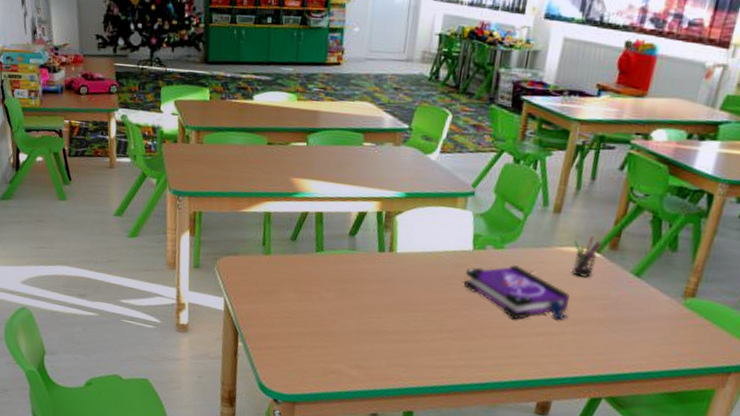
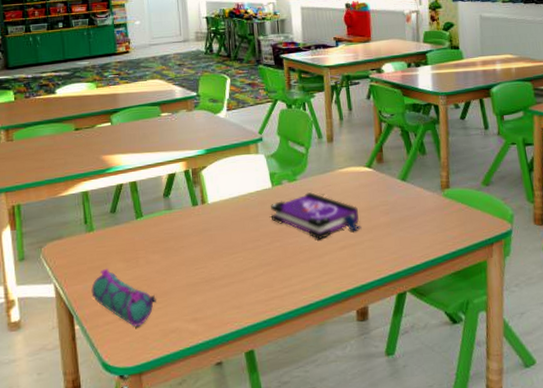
pencil case: none [259,294,322,359] -> present [91,268,156,327]
pen holder: present [572,236,603,278] -> none [350,155,371,191]

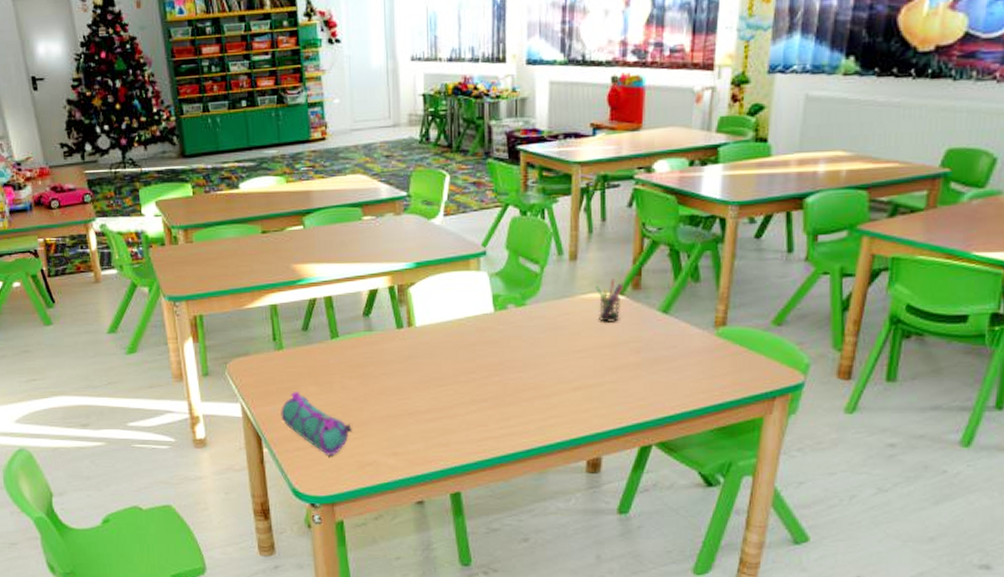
board game: present [271,192,362,239] -> none [491,321,603,376]
pen holder: none [350,155,371,191] -> present [596,278,625,322]

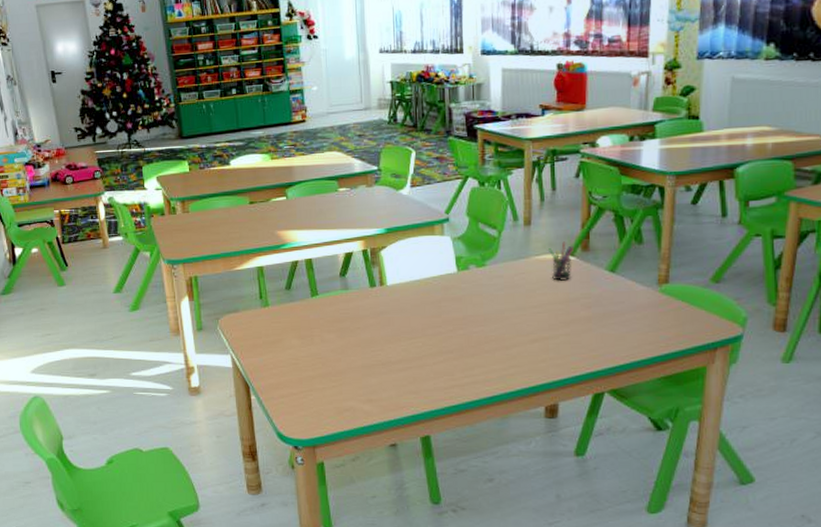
pencil case: present [281,390,352,455] -> none [267,343,331,402]

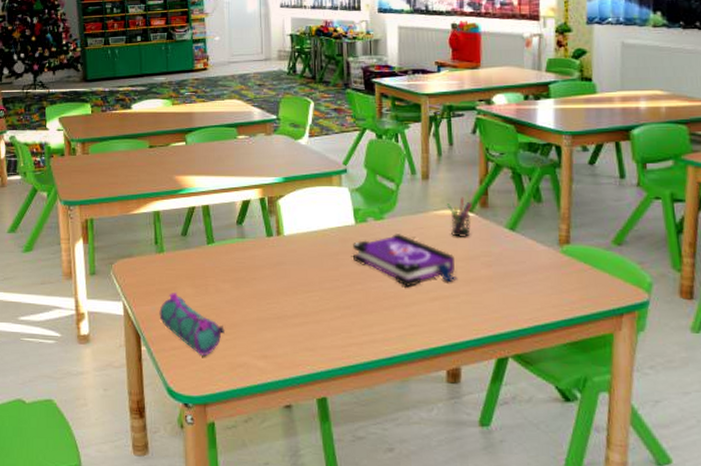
pencil case: none [267,343,331,402] -> present [159,292,225,356]
board game: none [455,280,558,330] -> present [353,234,458,286]

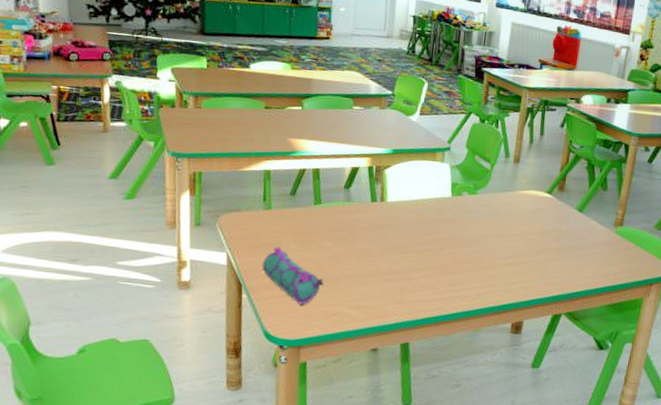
board game: present [353,234,458,286] -> none [446,207,531,253]
pen holder: present [447,197,473,237] -> none [531,180,553,215]

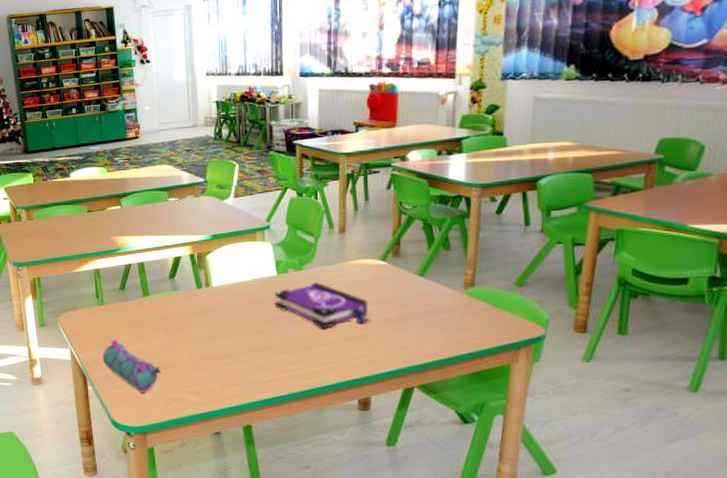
board game: none [446,207,531,253] -> present [275,282,370,328]

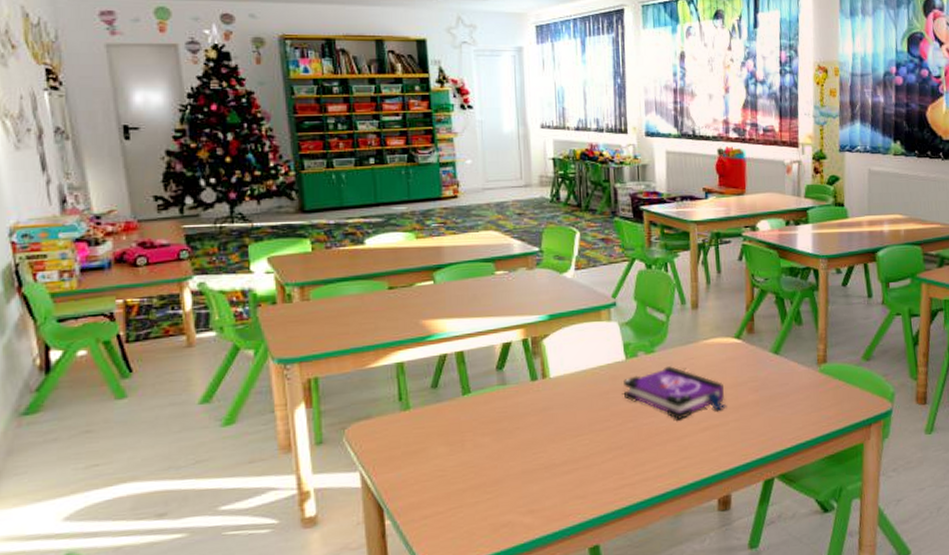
pencil case: present [102,339,161,393] -> none [406,452,485,521]

